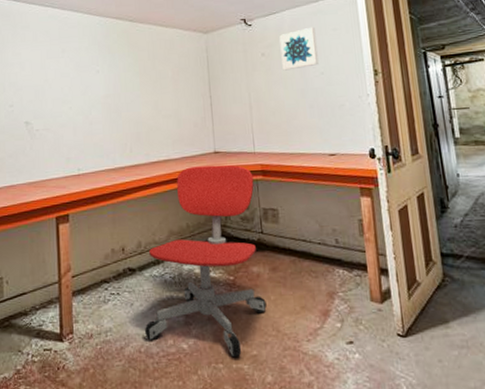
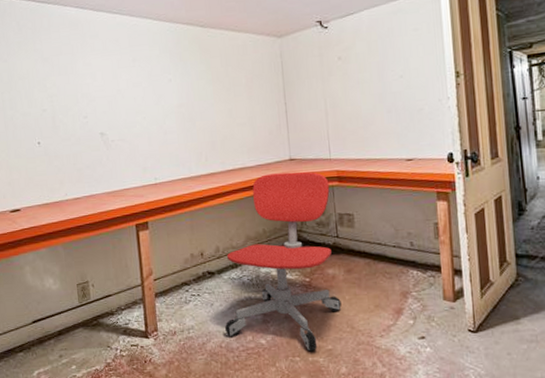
wall art: present [279,27,319,71] -> none [357,27,398,75]

